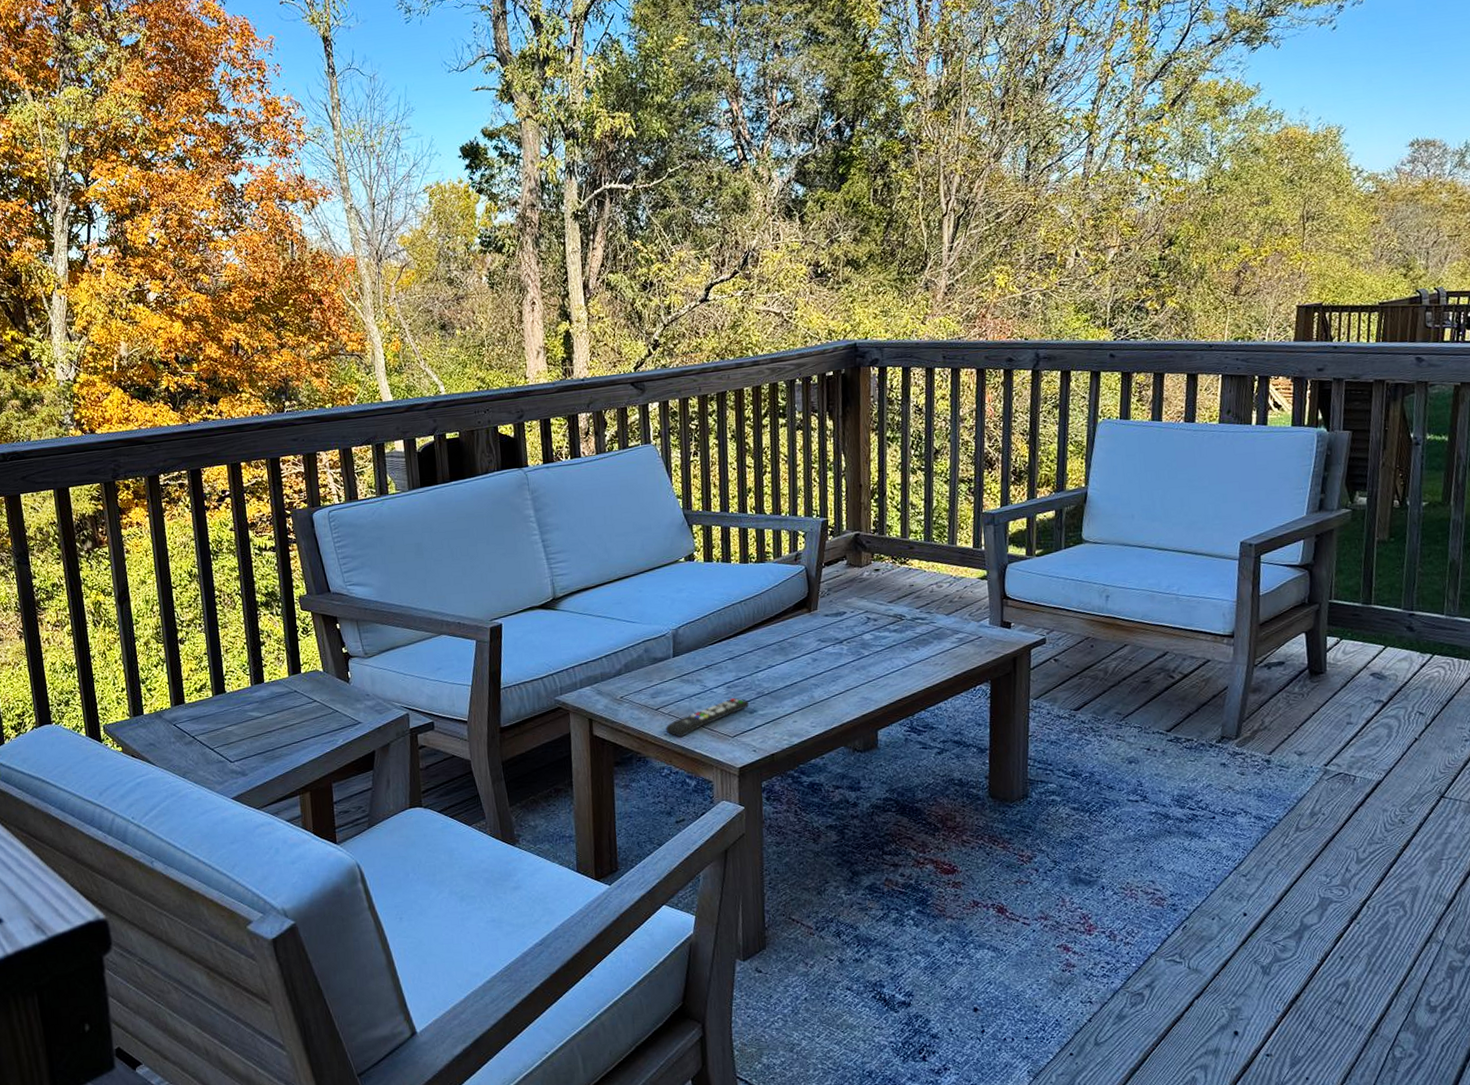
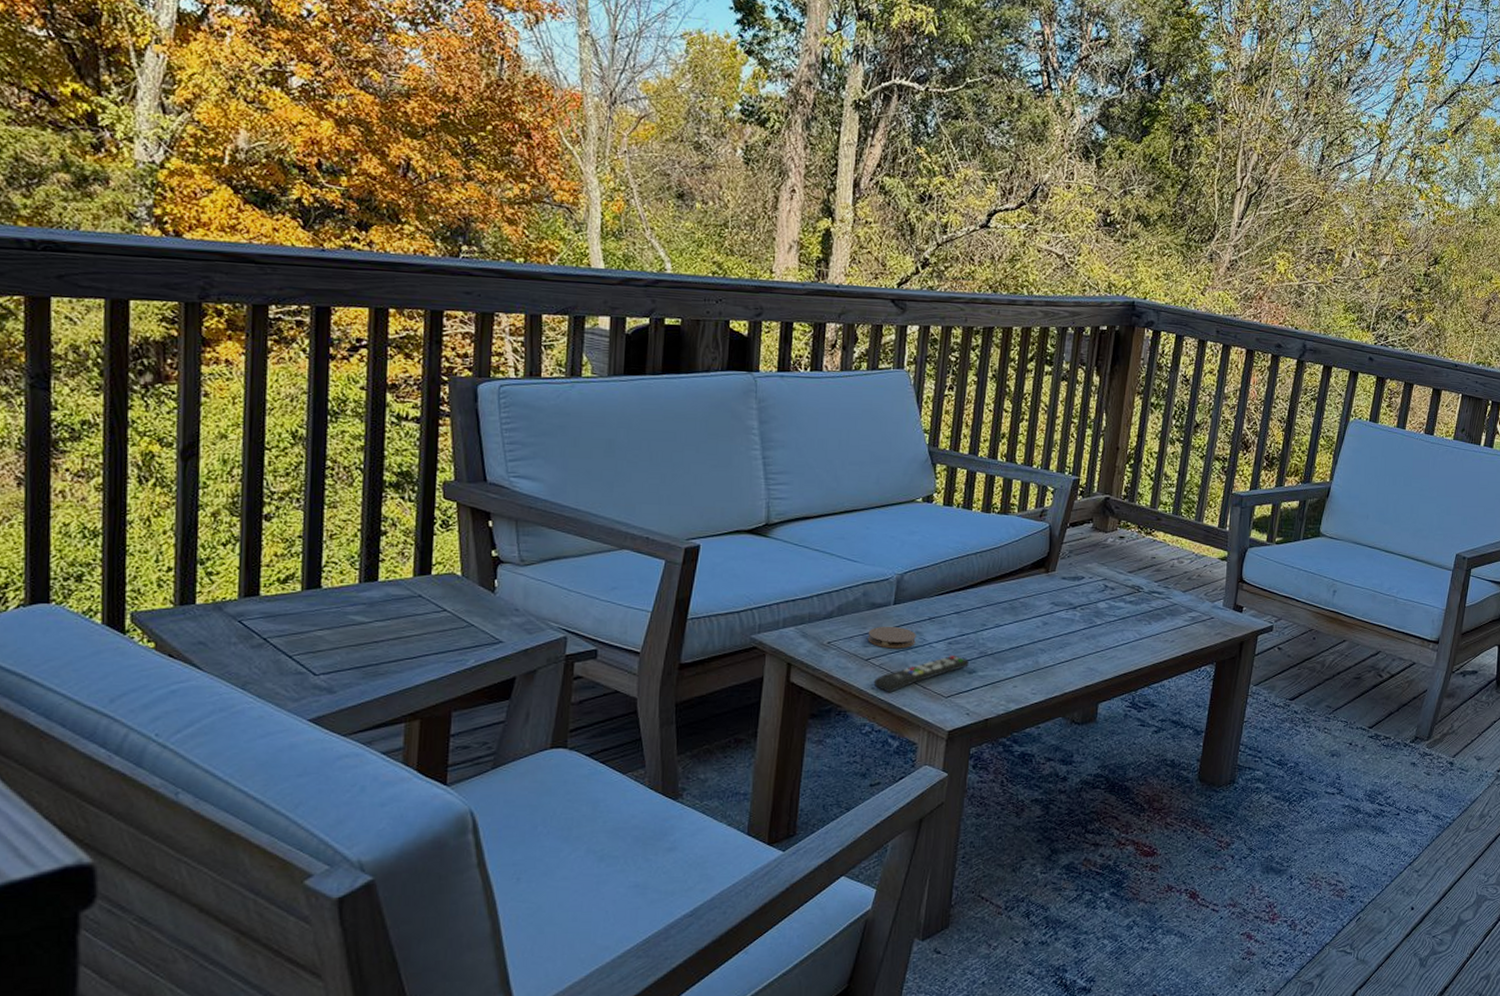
coaster: none [654,677,698,698] -> present [867,626,916,649]

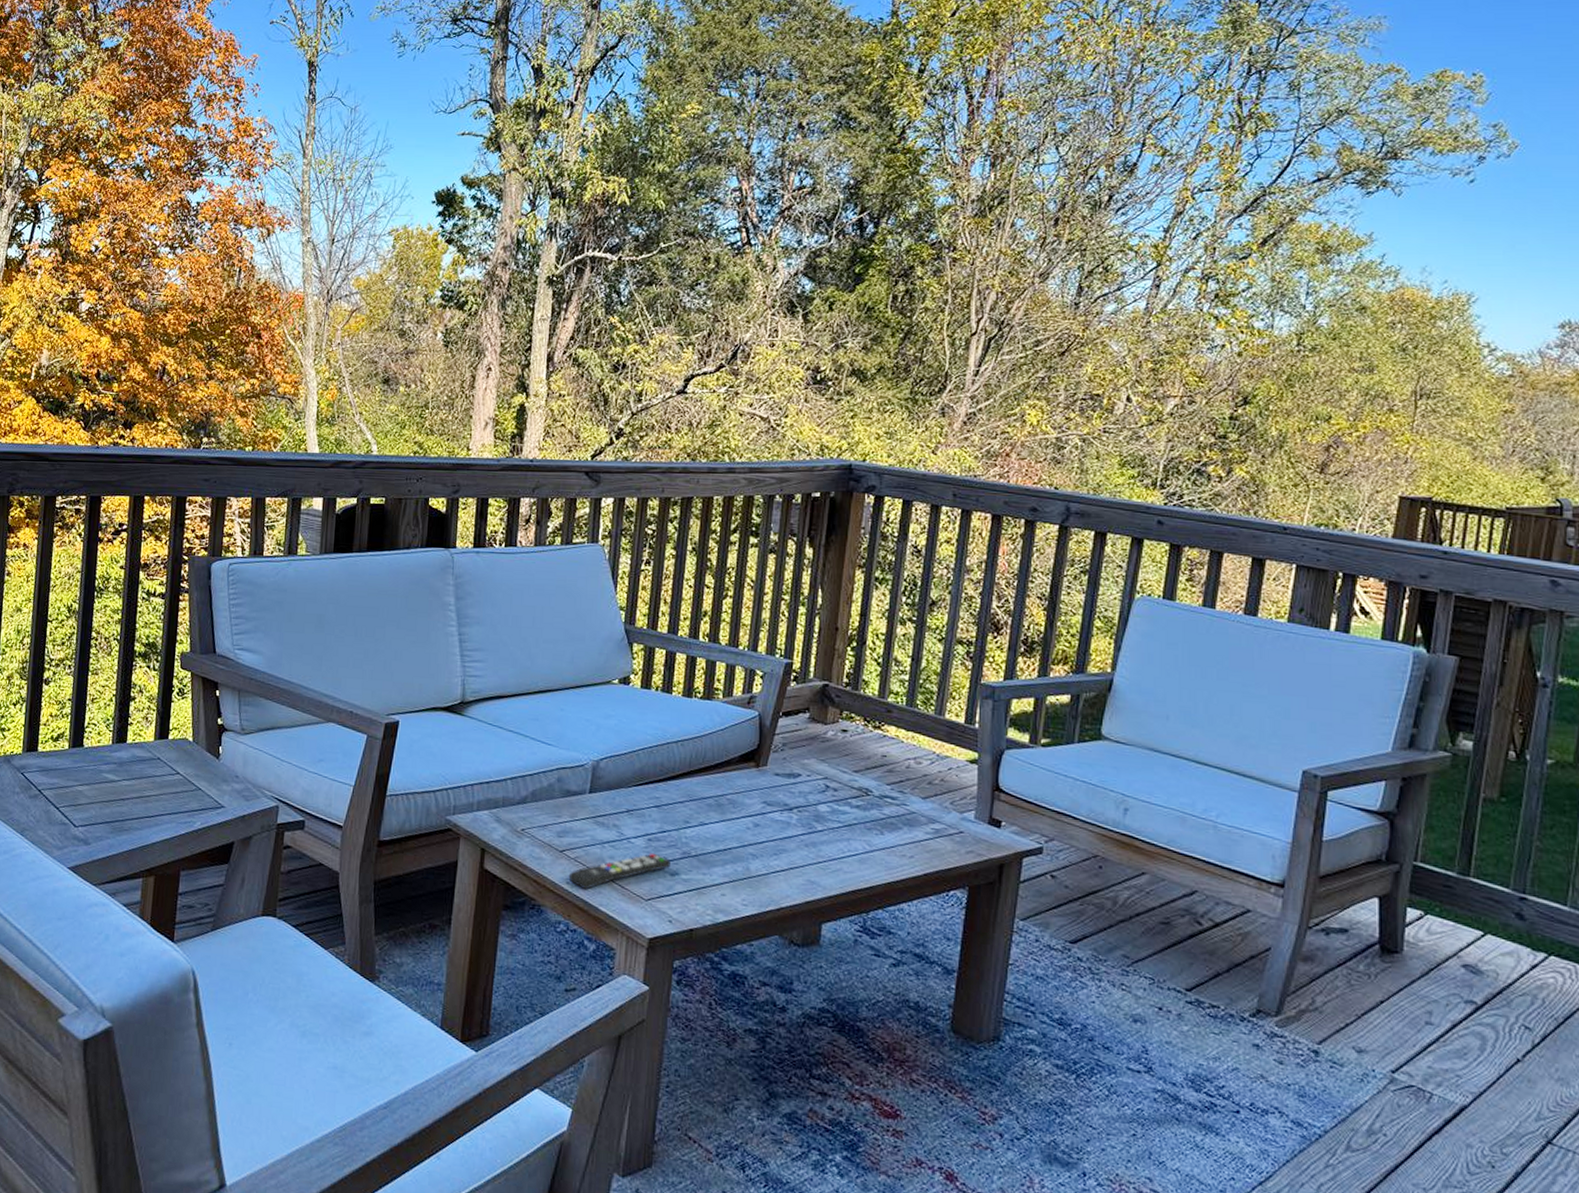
coaster: present [867,626,916,649] -> none [562,815,613,842]

